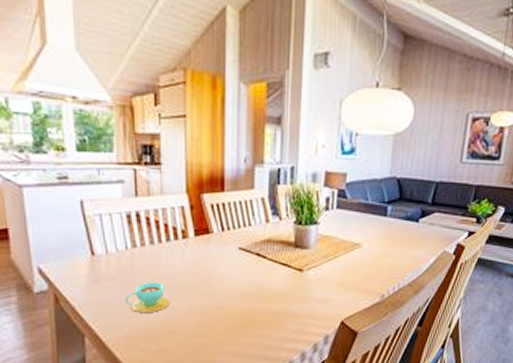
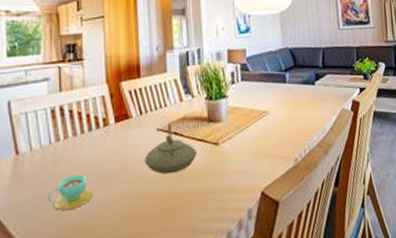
teapot: none [224,243,280,293] -> present [145,123,198,174]

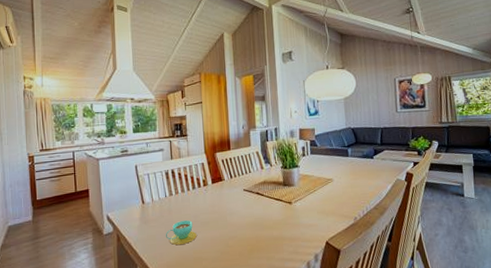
teapot: present [145,123,198,174] -> none [235,185,275,224]

